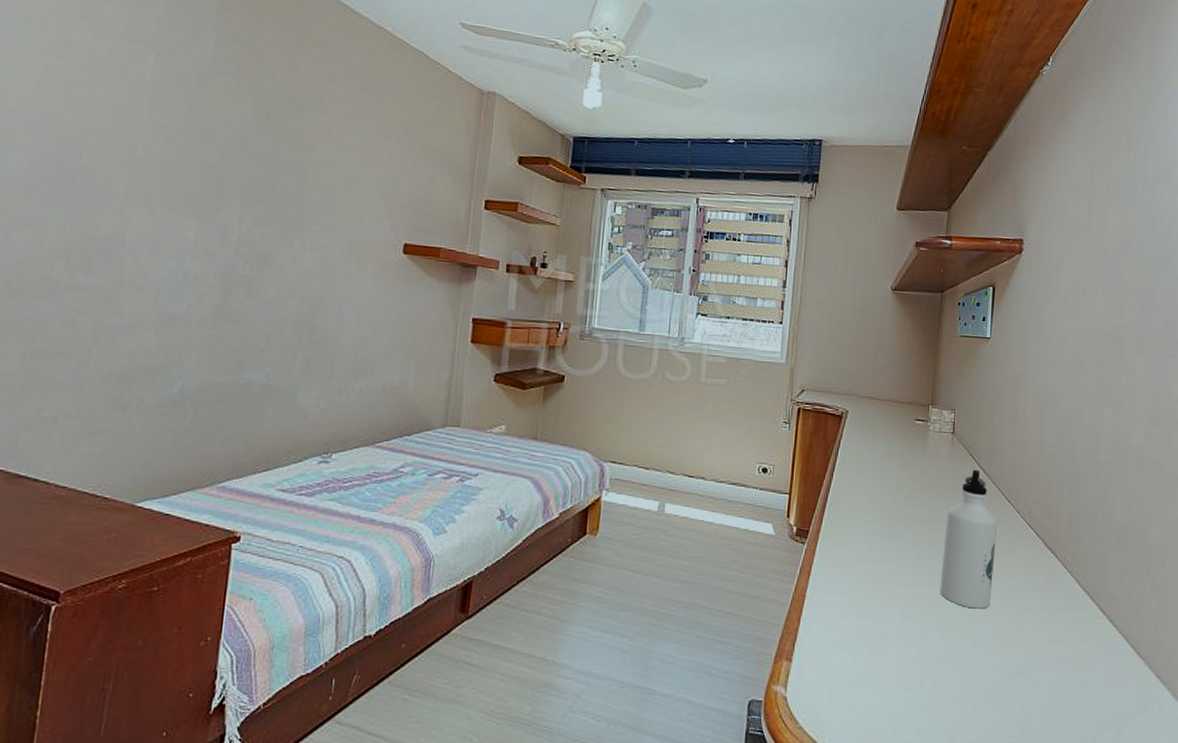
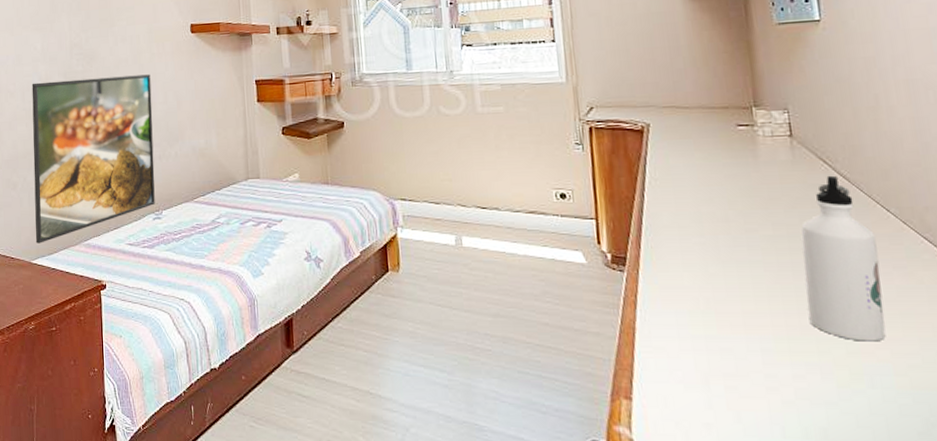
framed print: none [145,280,343,482] -> present [31,74,155,244]

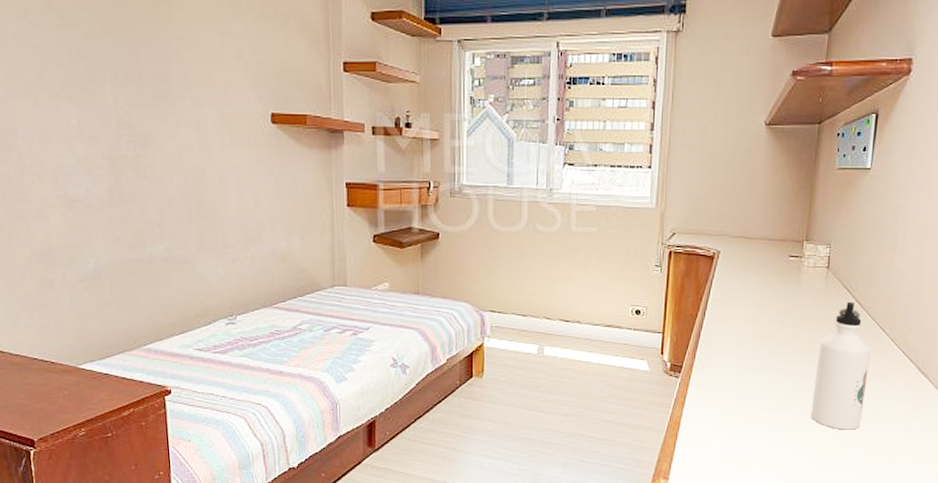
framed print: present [31,74,155,244] -> none [66,165,228,347]

